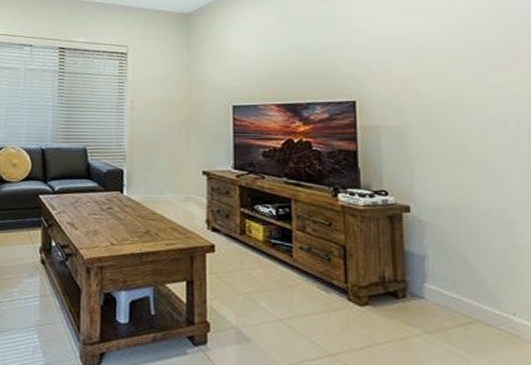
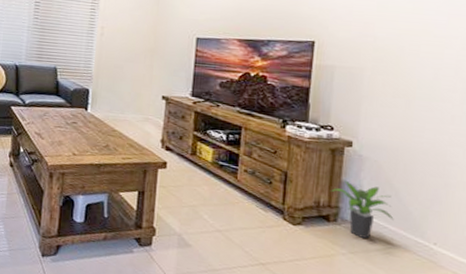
potted plant: none [393,250,466,316] -> present [329,180,394,239]

